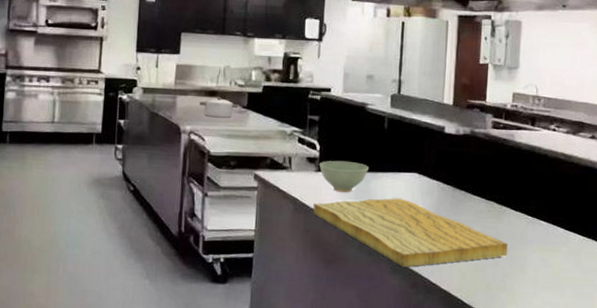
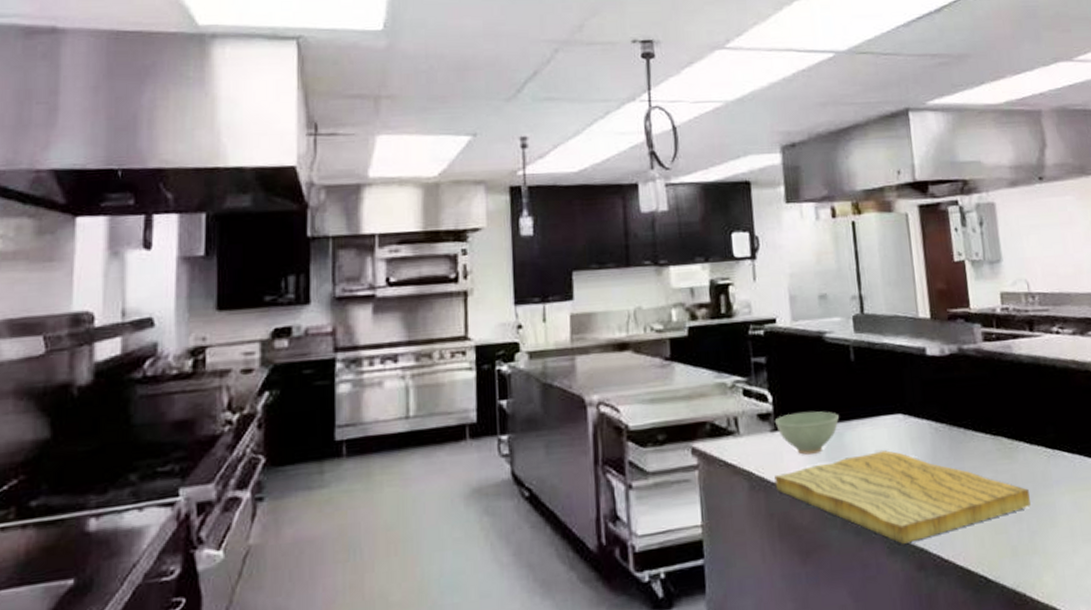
cooking pot: present [200,97,239,118] -> none [607,350,660,379]

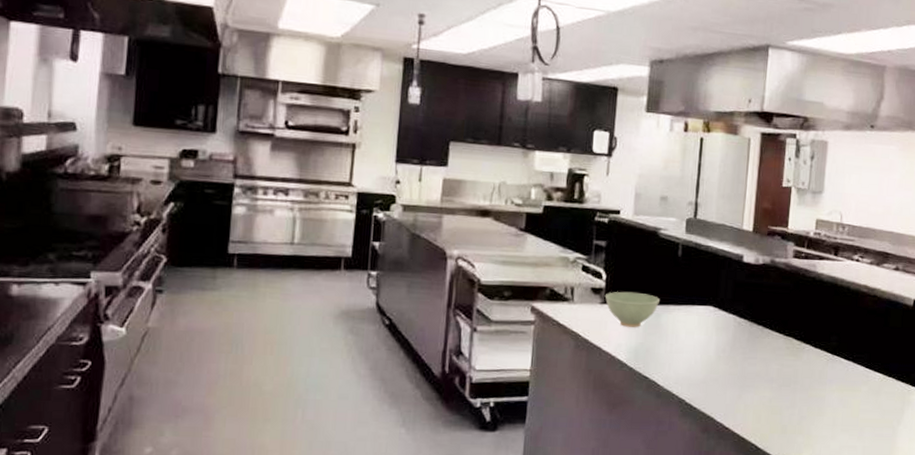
cutting board: present [774,450,1031,544] -> none [596,334,806,410]

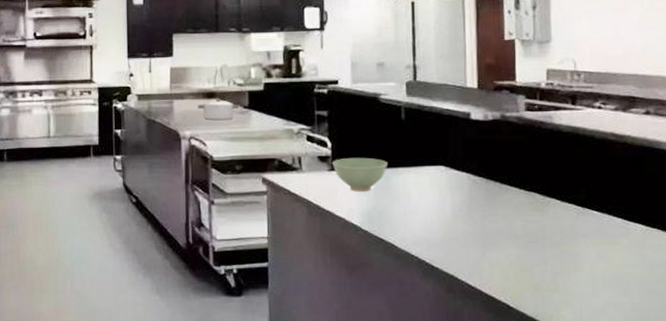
cooking pot: none [469,217,516,242] -> present [198,99,240,121]

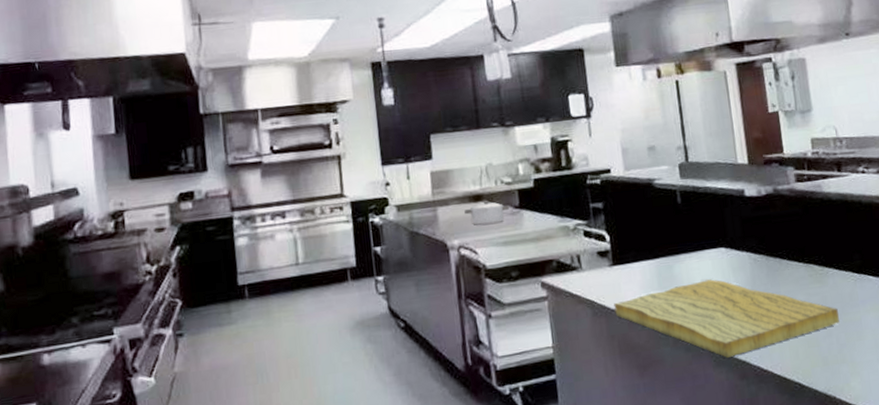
cutting board: none [329,195,556,270] -> present [614,279,840,358]
bowl: present [332,157,387,192] -> none [612,247,669,285]

